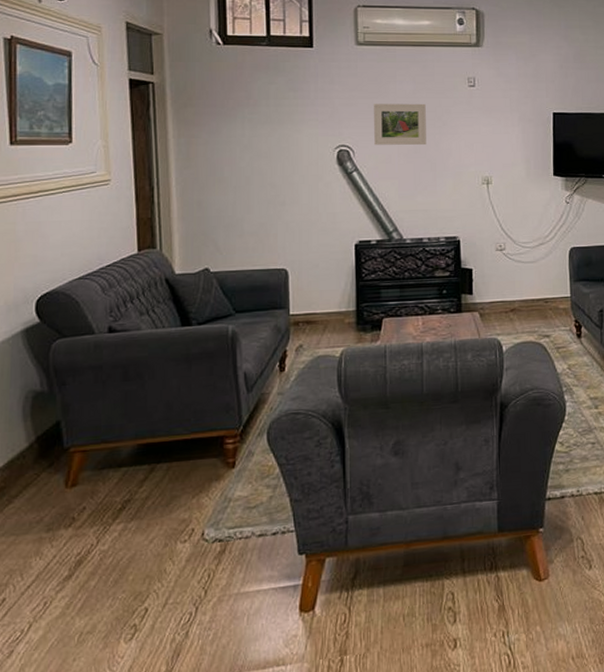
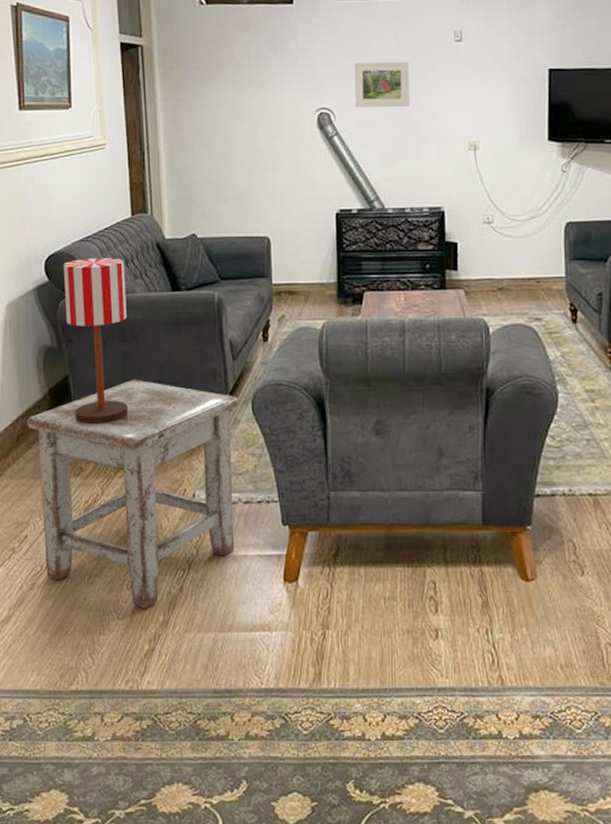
stool: none [8,419,253,662] -> present [26,379,239,609]
table lamp: none [57,295,131,471] -> present [63,257,128,424]

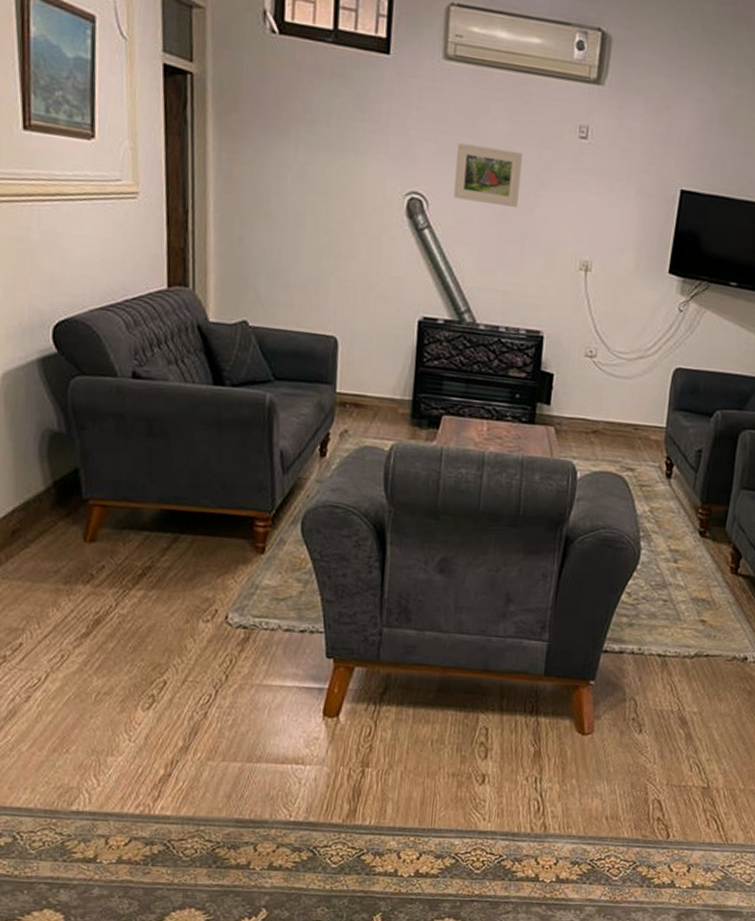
stool: present [26,379,239,609] -> none [24,481,287,733]
table lamp: present [63,257,128,424] -> none [76,331,157,529]

